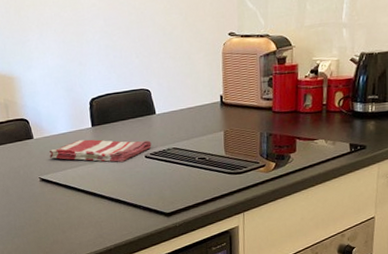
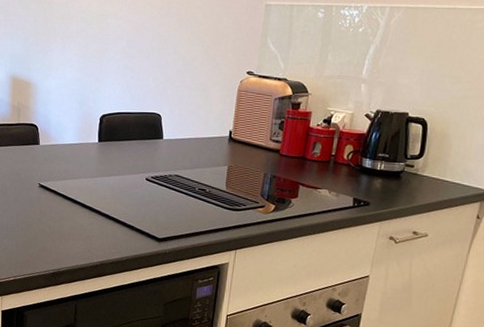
dish towel: present [48,139,152,163] -> none [51,153,154,182]

